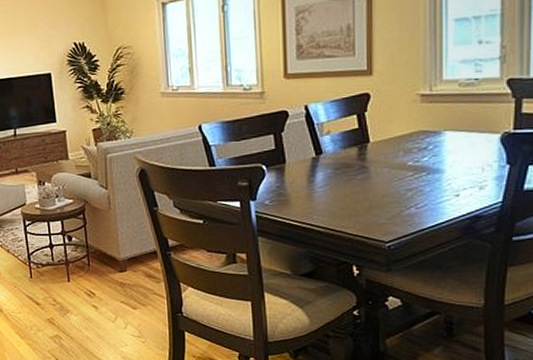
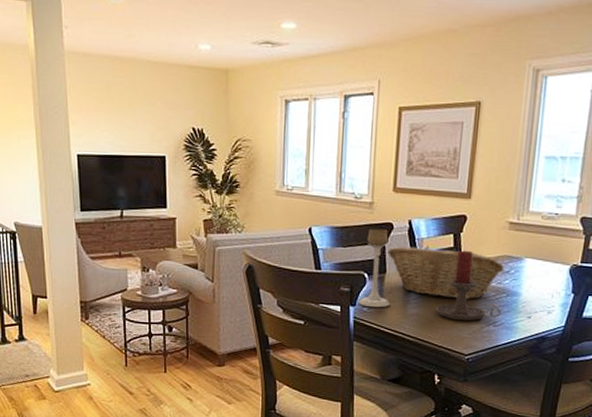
candle holder: none [258,118,294,200] -> present [358,229,391,308]
fruit basket: none [285,131,421,183] -> present [387,246,505,299]
candle holder: none [345,130,421,205] -> present [435,250,501,320]

